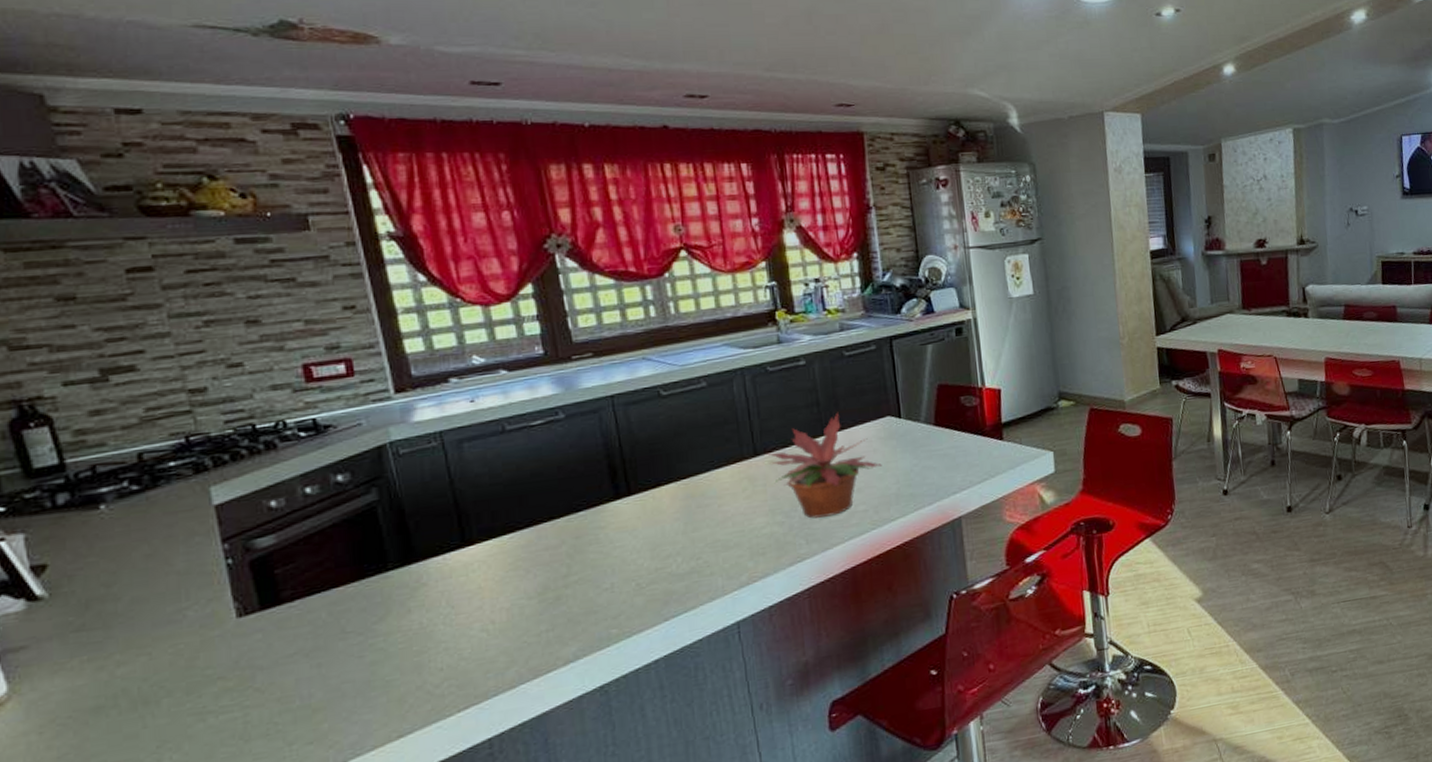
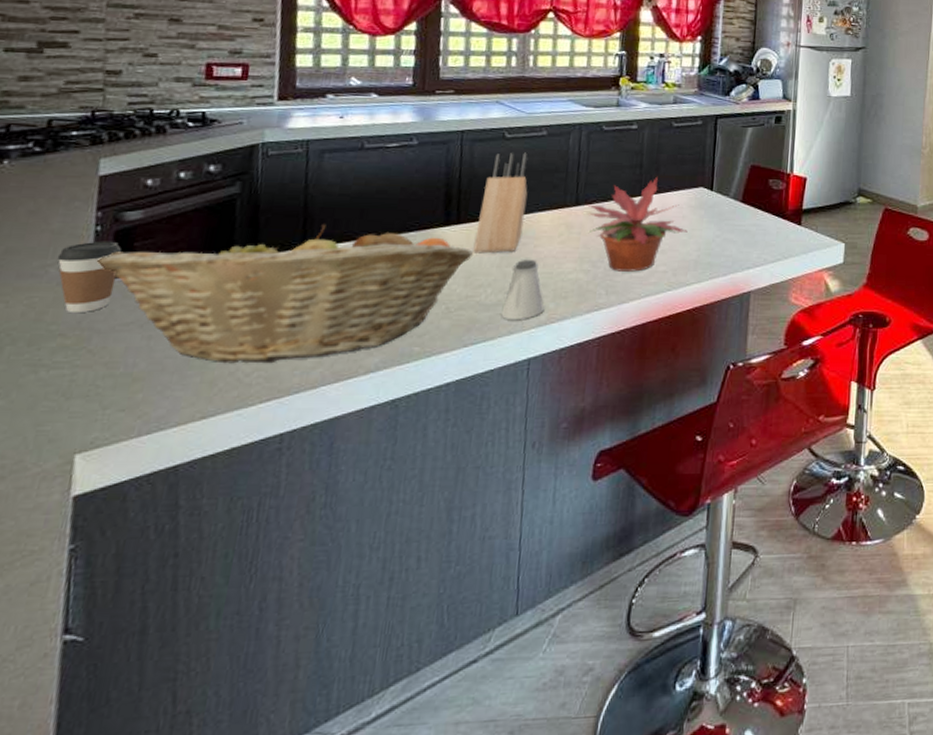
coffee cup: none [192,572,265,654] -> present [57,241,122,314]
fruit basket: none [237,512,654,680] -> present [96,224,474,364]
knife block: none [650,408,703,524] -> present [473,152,528,254]
saltshaker: none [697,520,744,586] -> present [501,260,545,320]

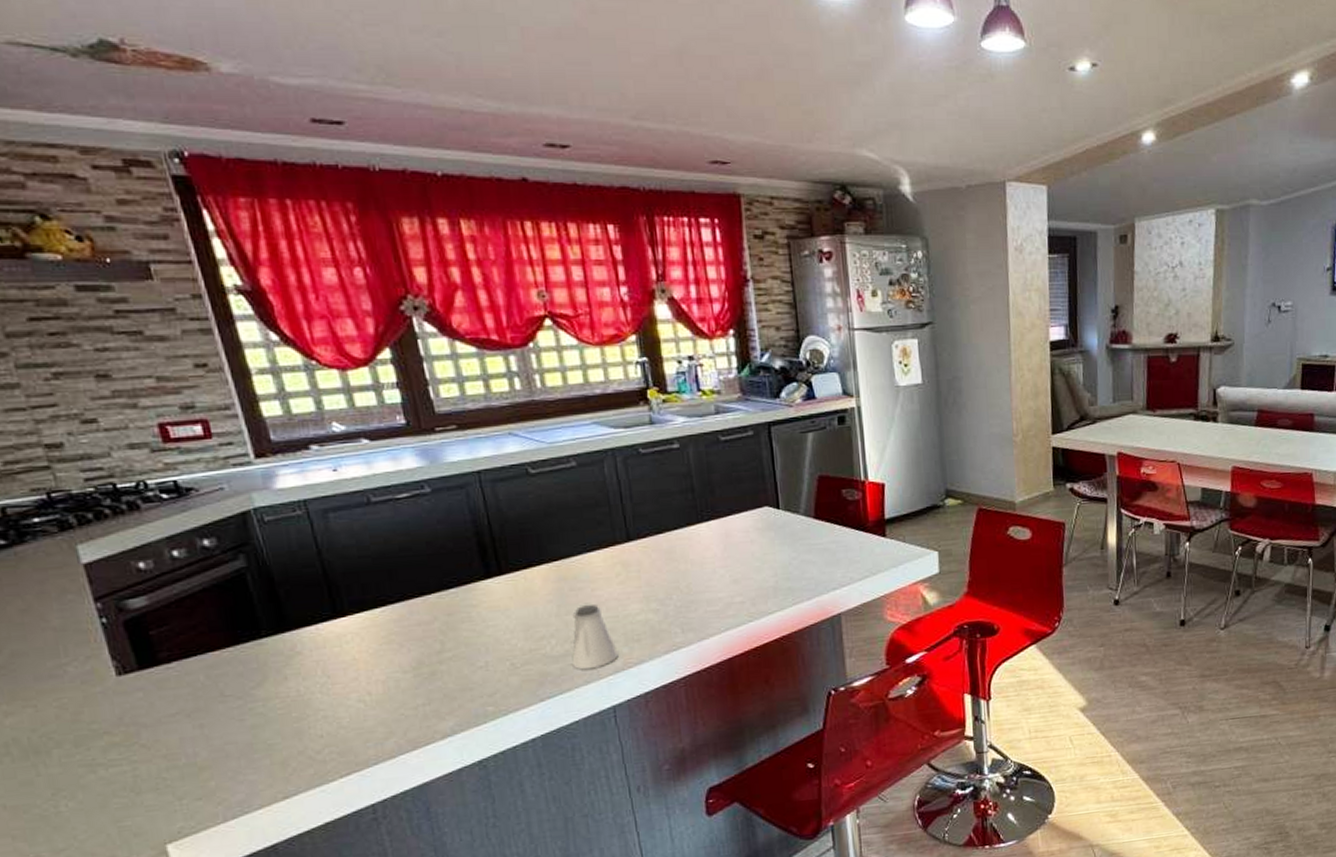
coffee cup: present [57,241,122,314] -> none [70,632,146,711]
fruit basket: present [96,224,474,364] -> none [114,590,527,744]
knife block: present [473,152,528,254] -> none [520,488,575,604]
potted plant: present [587,176,688,272] -> none [640,499,759,607]

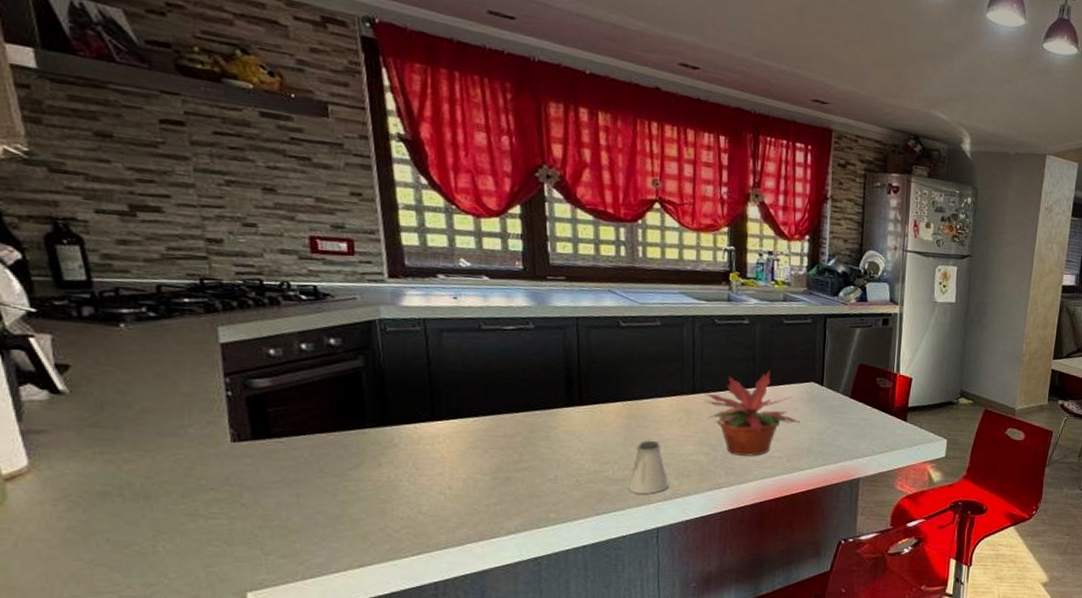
potted plant: none [640,499,759,607] -> present [704,370,800,456]

